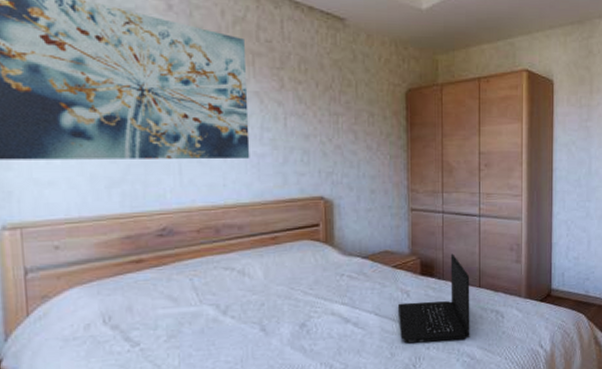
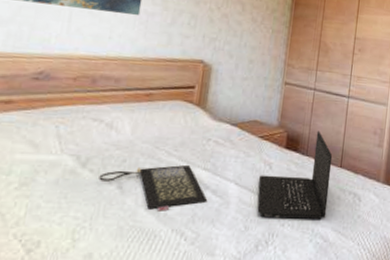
clutch bag: none [241,301,351,348] -> present [99,164,208,211]

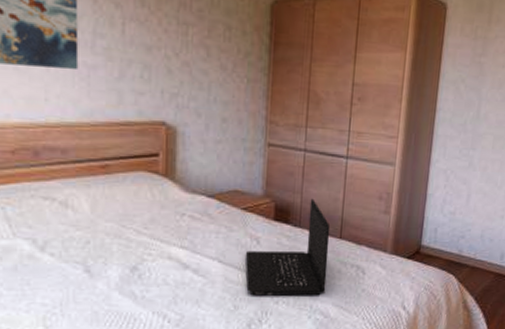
clutch bag: present [99,164,208,211] -> none [62,243,189,294]

